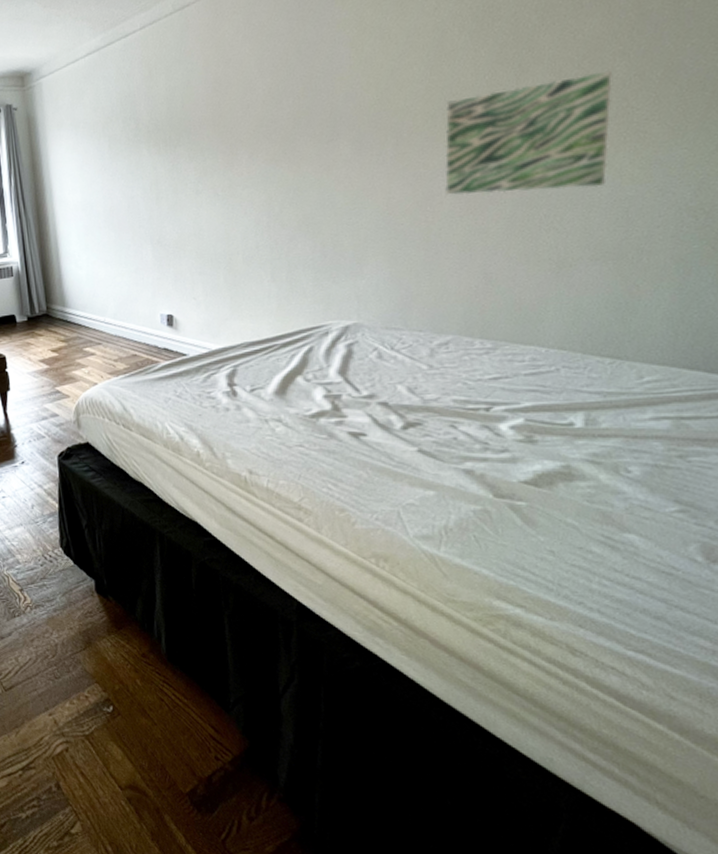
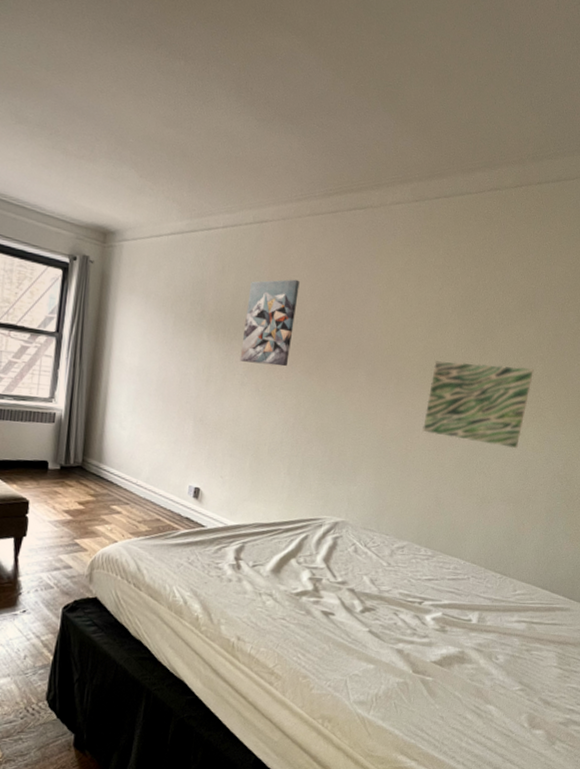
wall art: none [184,58,247,168] -> present [240,279,300,367]

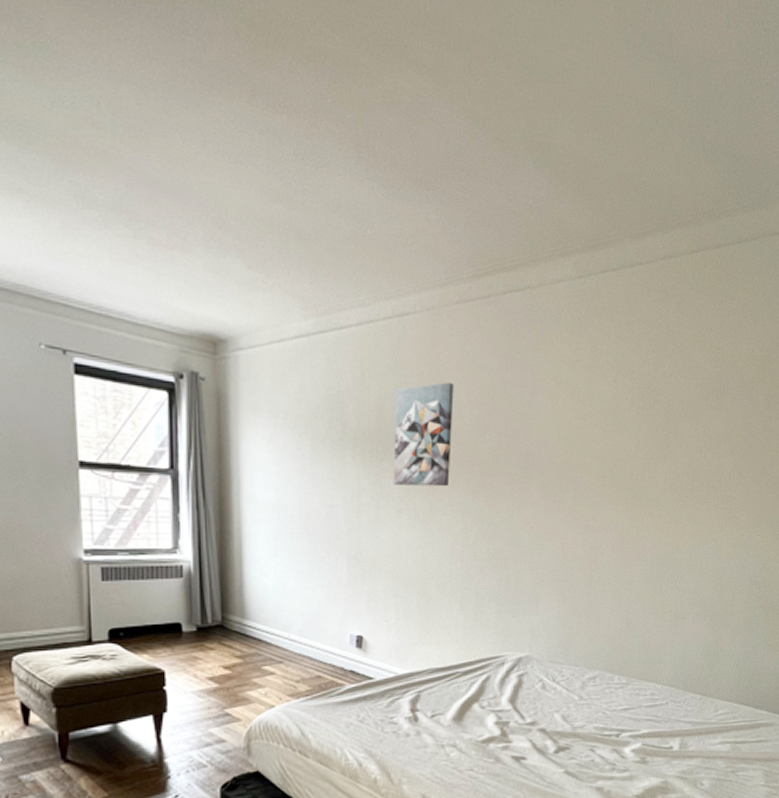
wall art: present [423,360,534,449] -> none [607,464,723,557]

